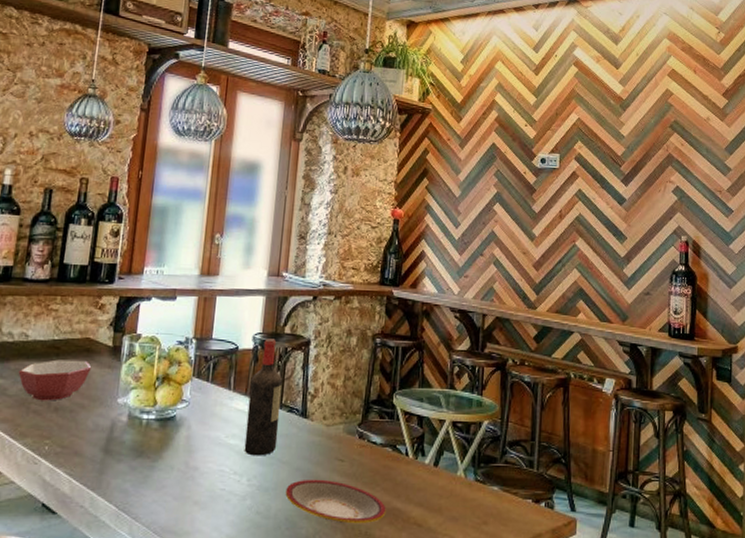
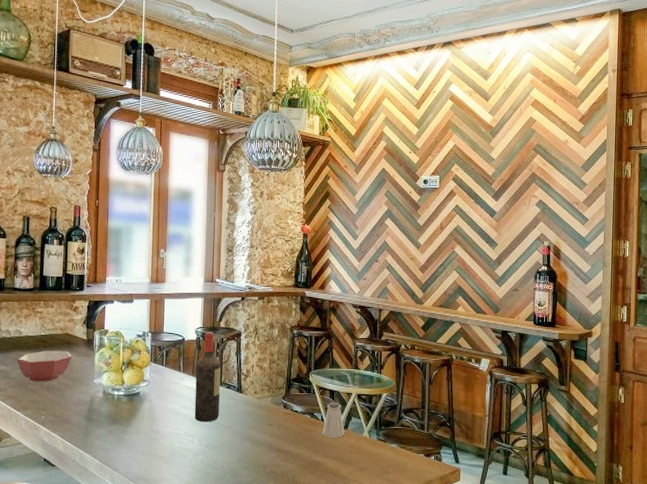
plate: present [285,479,386,523] -> none [228,439,308,472]
saltshaker: none [405,430,434,478] -> present [322,401,345,438]

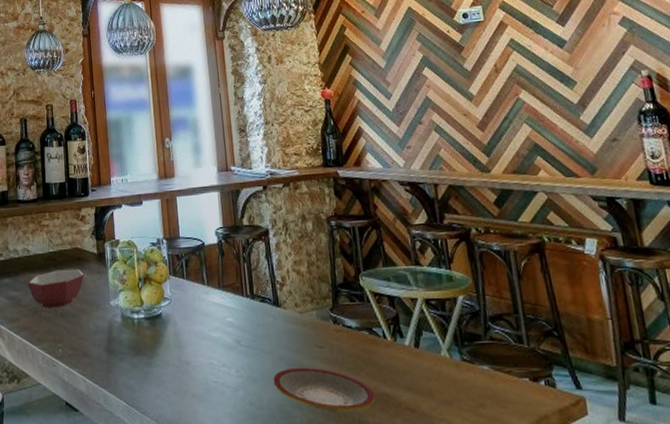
wine bottle: present [194,331,221,422] -> none [221,232,257,348]
plate: none [228,439,308,472] -> present [273,367,376,411]
saltshaker: present [322,401,345,438] -> none [386,310,417,361]

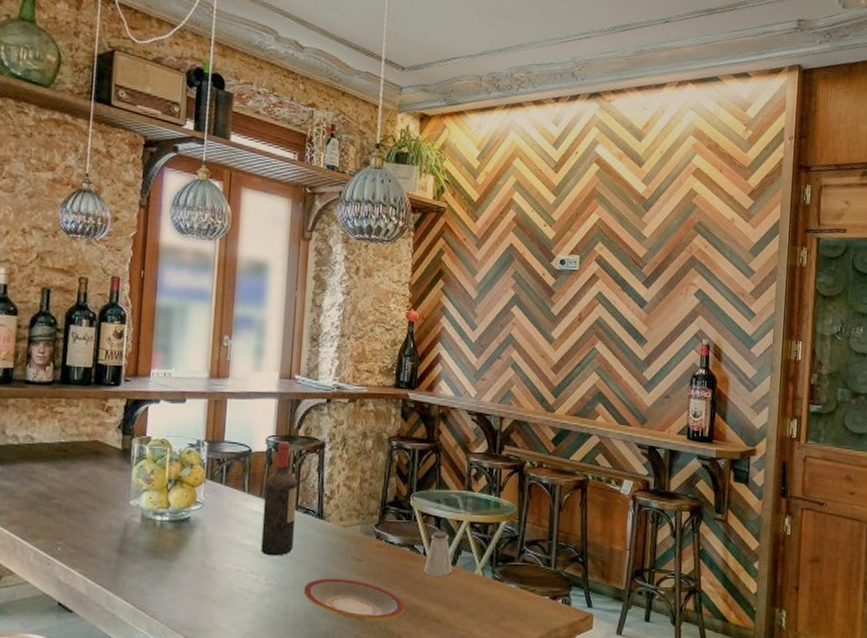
bowl: present [27,268,84,309] -> none [25,462,102,503]
wine bottle: none [221,232,257,348] -> present [260,441,298,556]
saltshaker: none [386,310,417,361] -> present [424,531,452,577]

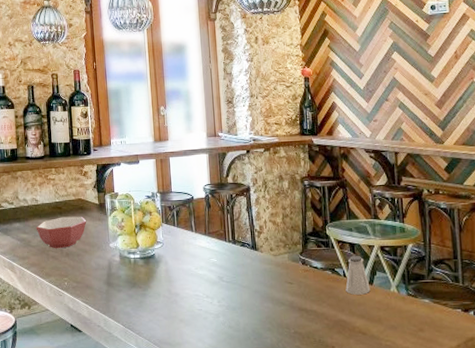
bowl: none [25,462,102,503] -> present [36,216,87,249]
wine bottle: present [260,441,298,556] -> none [207,188,237,283]
plate: present [303,578,405,619] -> none [249,299,334,333]

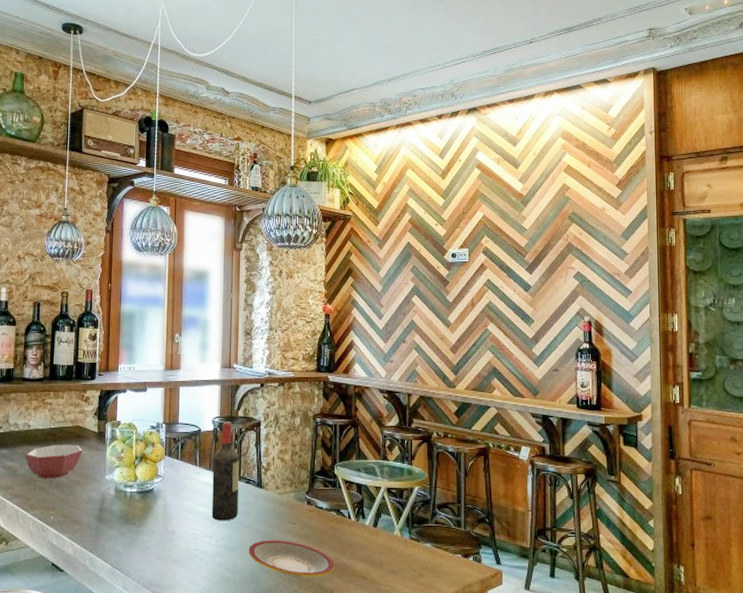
wine bottle: none [207,188,237,283] -> present [211,421,240,521]
plate: none [249,299,334,333] -> present [248,539,335,576]
saltshaker: present [345,255,370,295] -> none [349,496,374,537]

